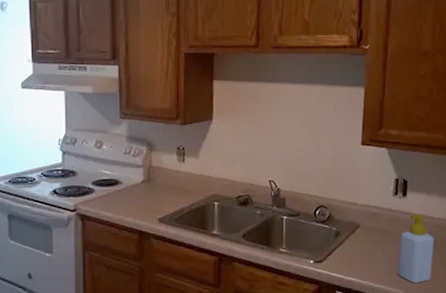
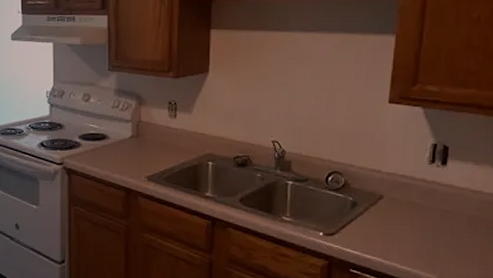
soap bottle: present [397,213,435,284] -> none [431,186,484,269]

